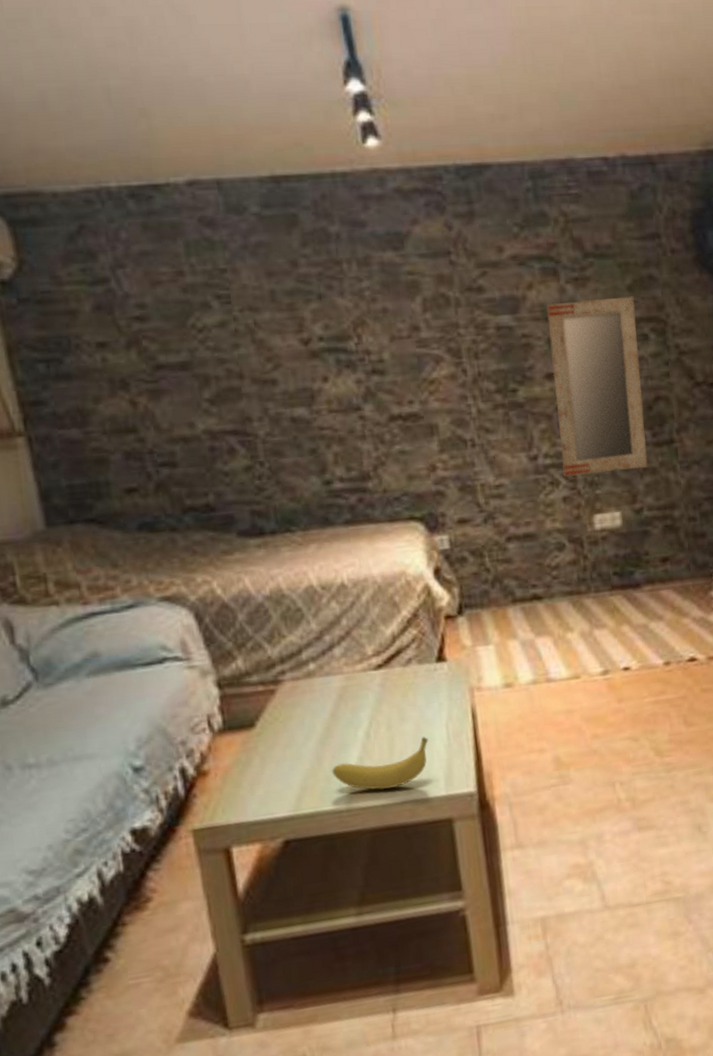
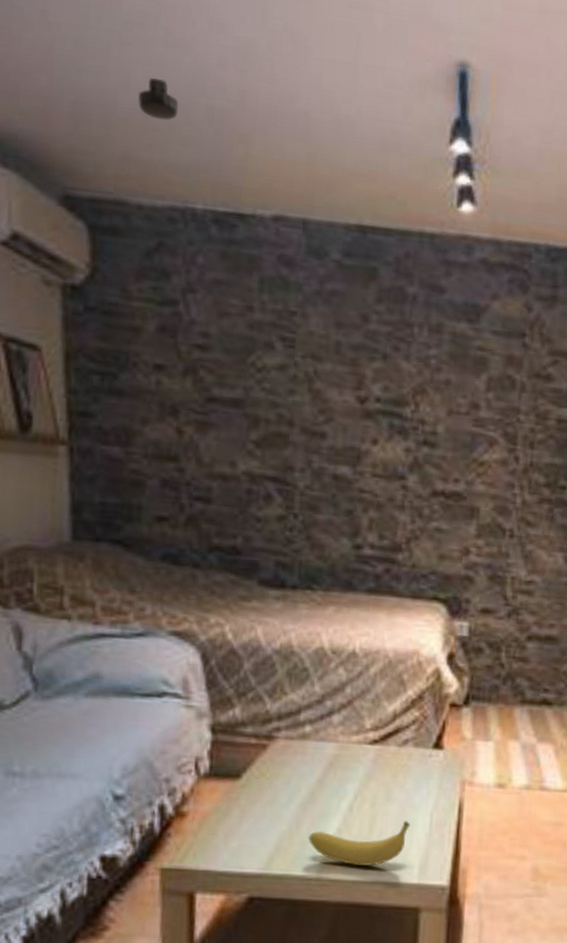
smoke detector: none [33,68,76,108] -> present [137,78,179,121]

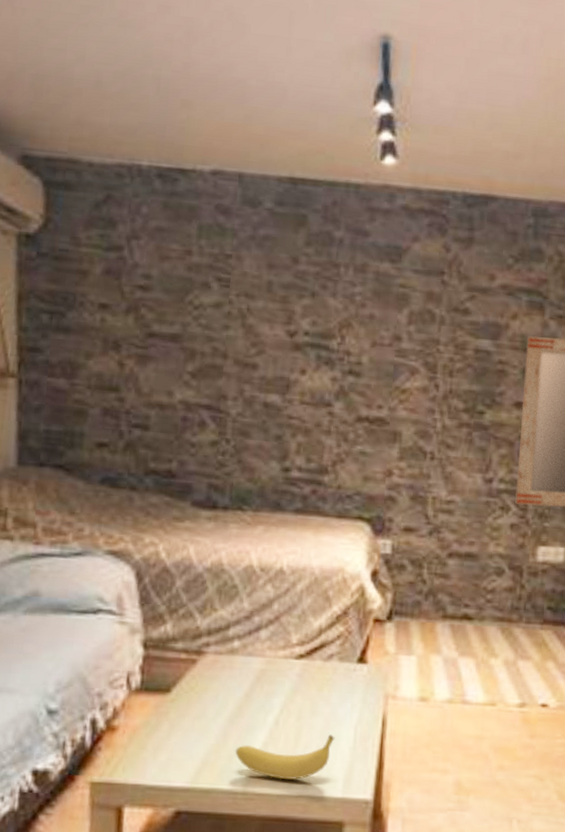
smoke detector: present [137,78,179,121] -> none [91,53,129,89]

